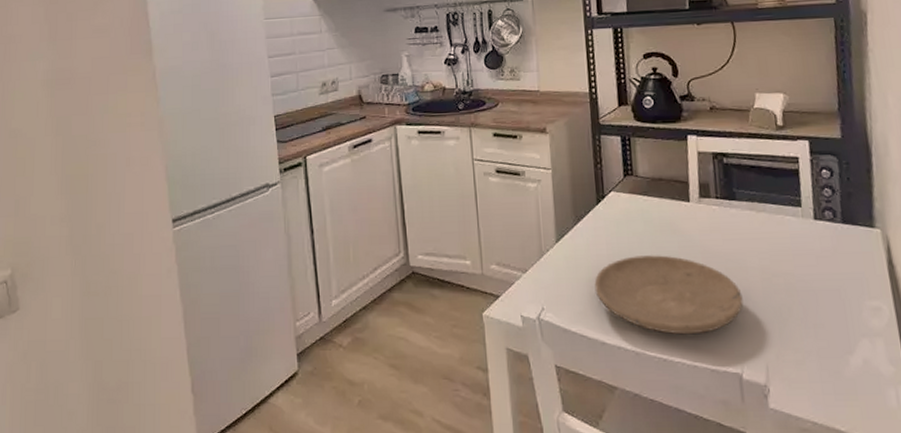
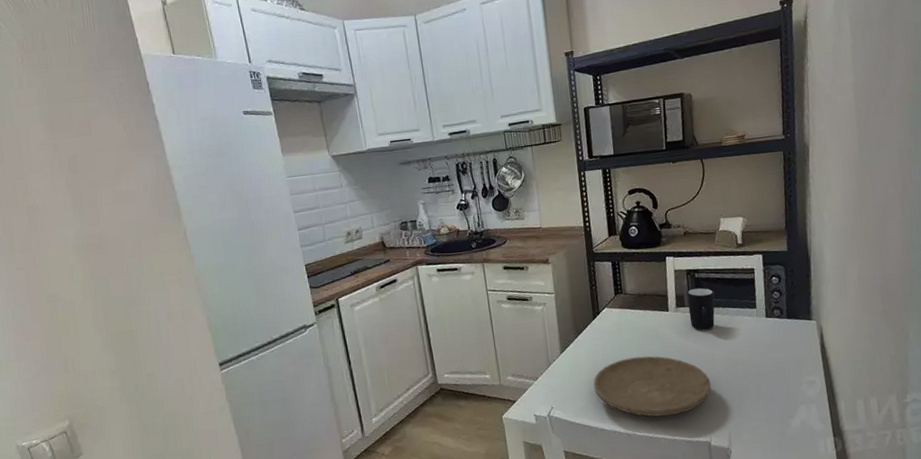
mug: none [712,175,749,229] -> present [686,287,715,330]

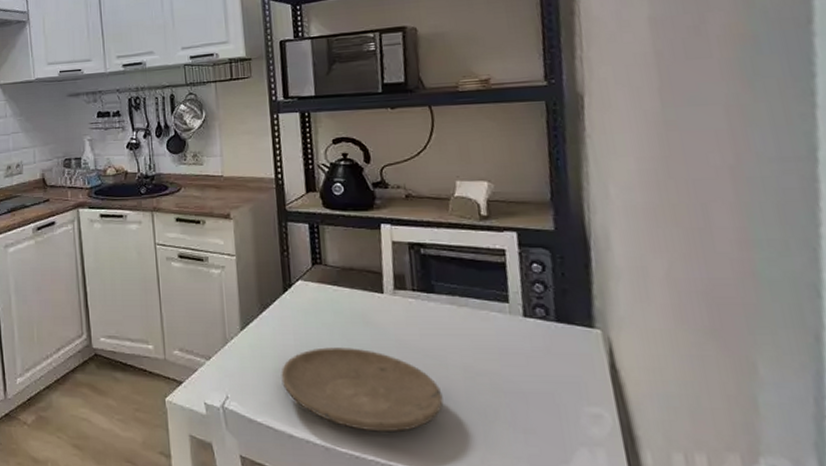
mug: present [686,287,715,330] -> none [408,267,449,323]

